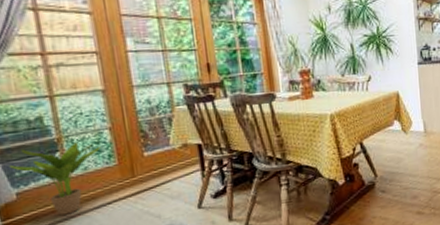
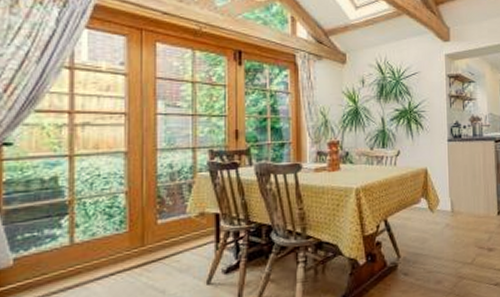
potted plant: present [9,142,101,216] -> none [12,205,113,286]

